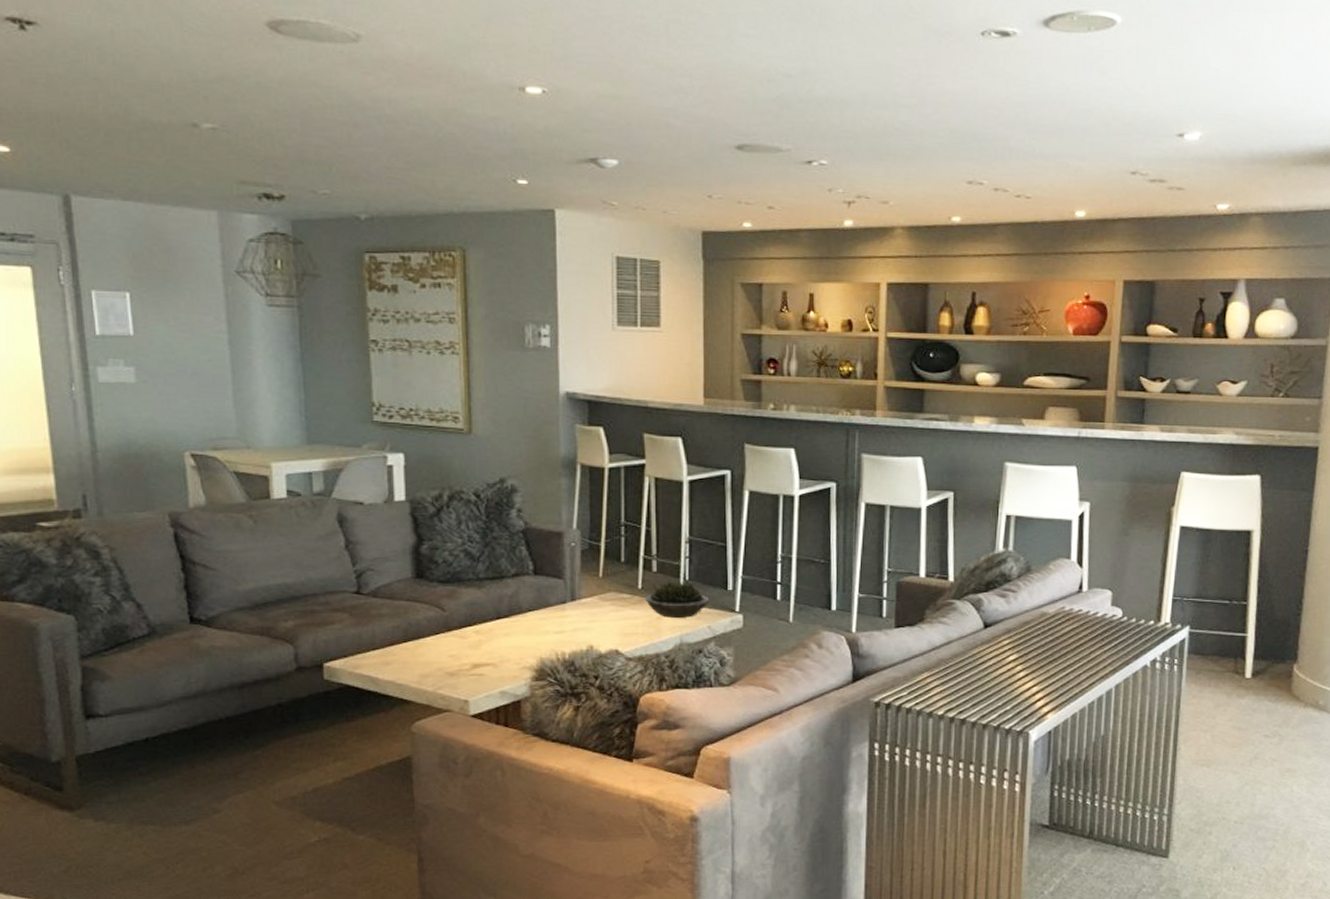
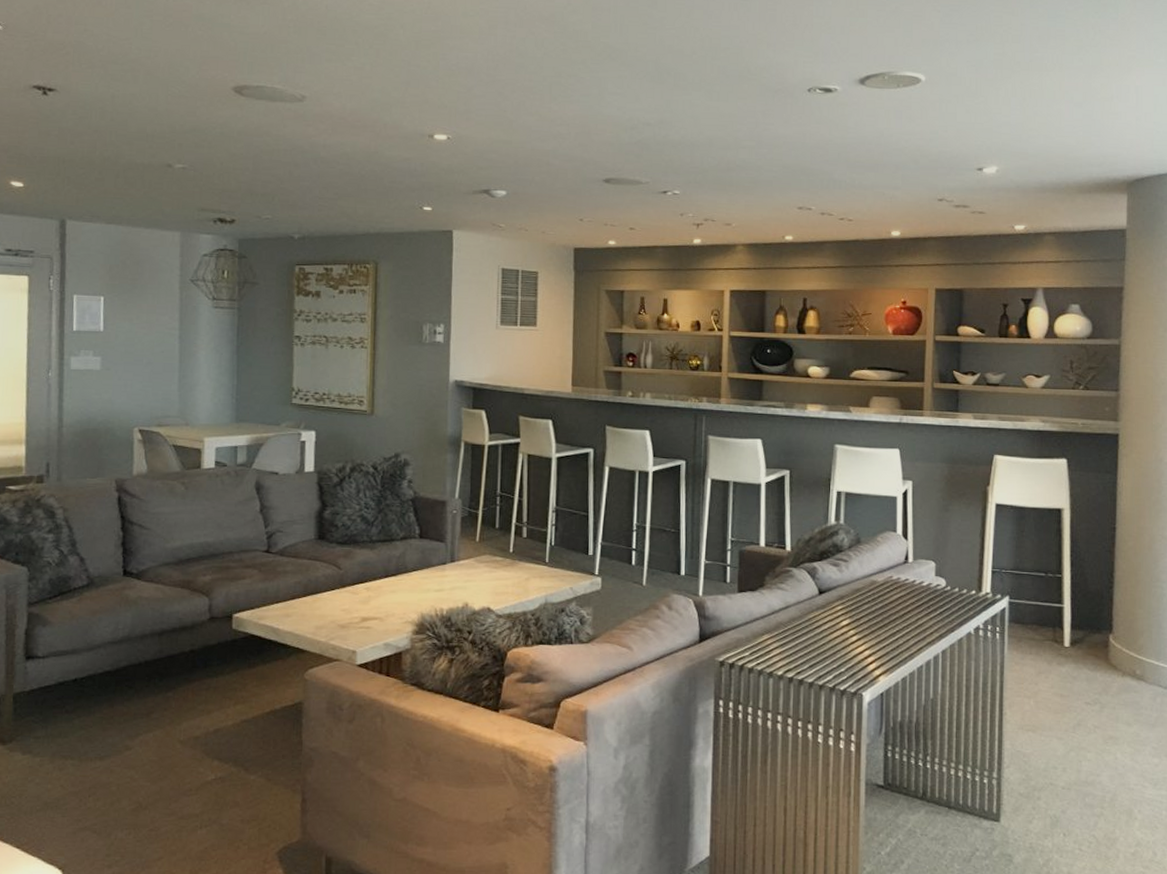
succulent plant: present [644,580,710,618] -> none [515,545,573,579]

